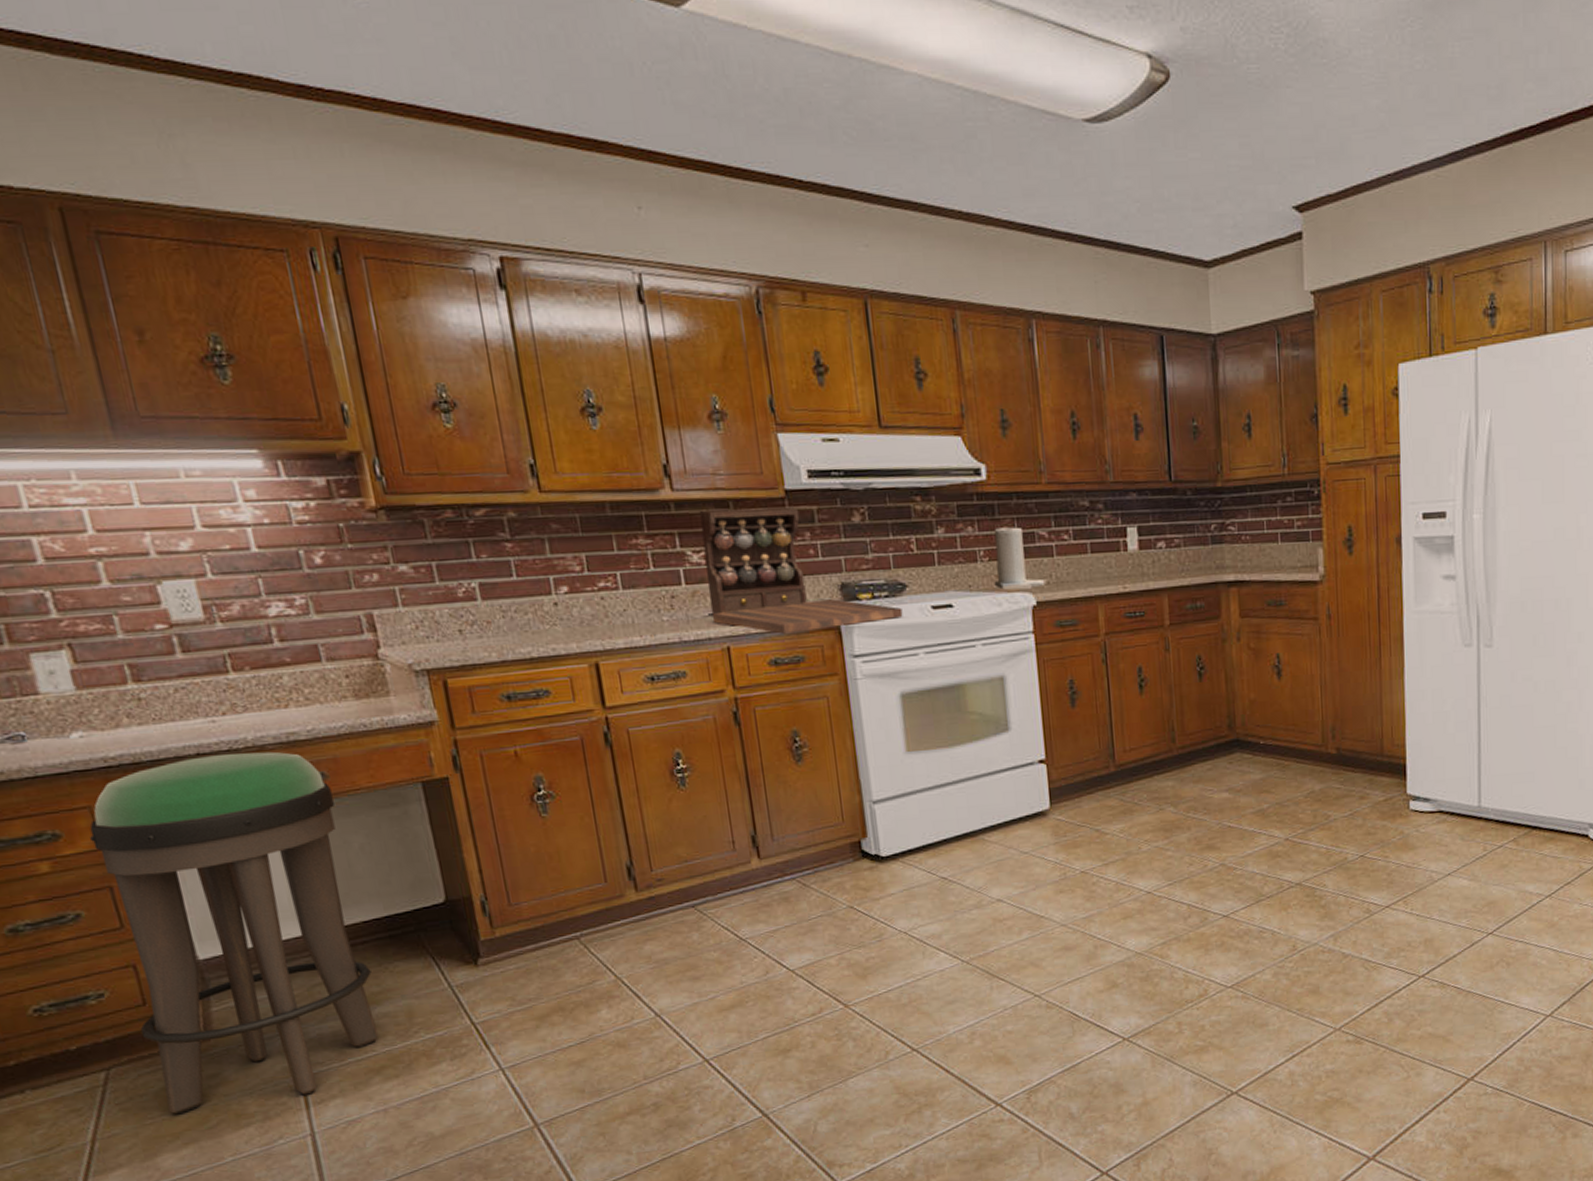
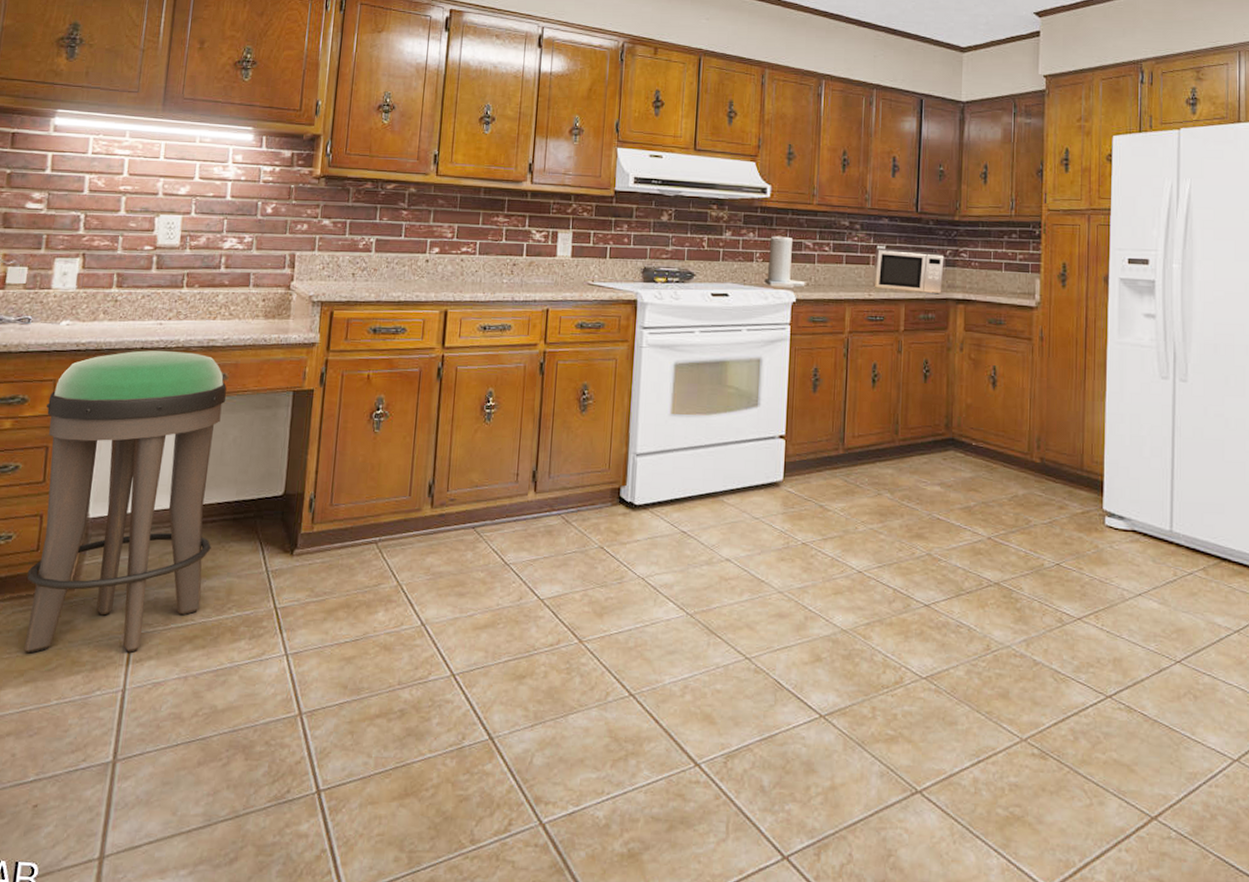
spice rack: present [699,508,807,615] -> none [540,200,622,283]
cutting board: present [712,599,903,634] -> none [540,279,688,304]
microwave: none [1124,528,1210,579] -> present [872,247,944,293]

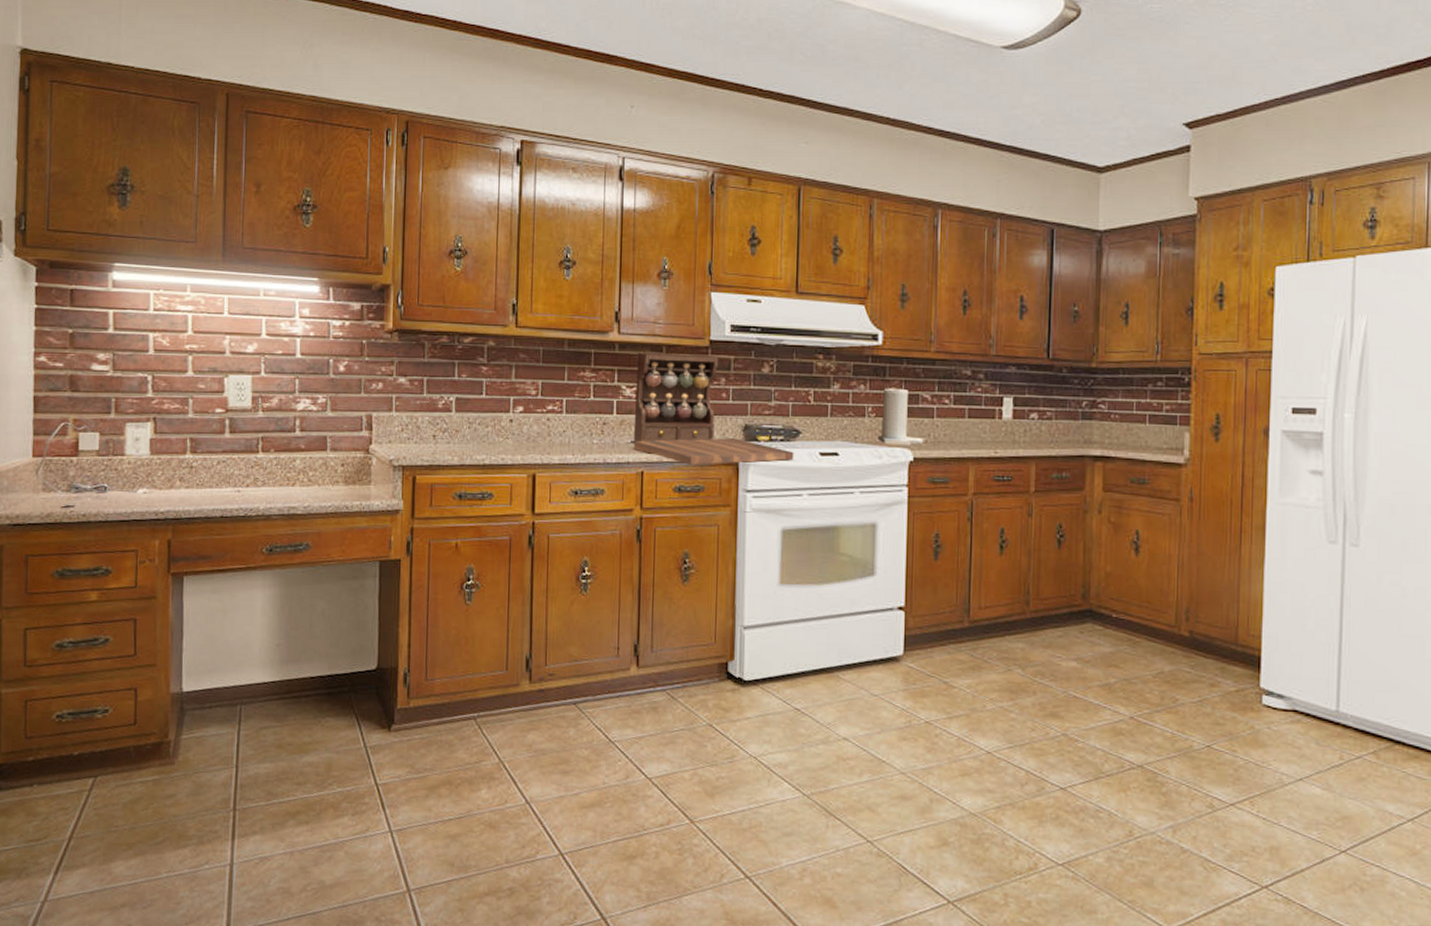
bar stool: present [23,350,227,654] -> none [127,519,311,827]
spice rack: none [540,200,622,283] -> present [633,352,719,443]
cutting board: none [540,279,688,304] -> present [633,438,794,465]
microwave: present [872,247,944,293] -> none [999,399,1080,450]

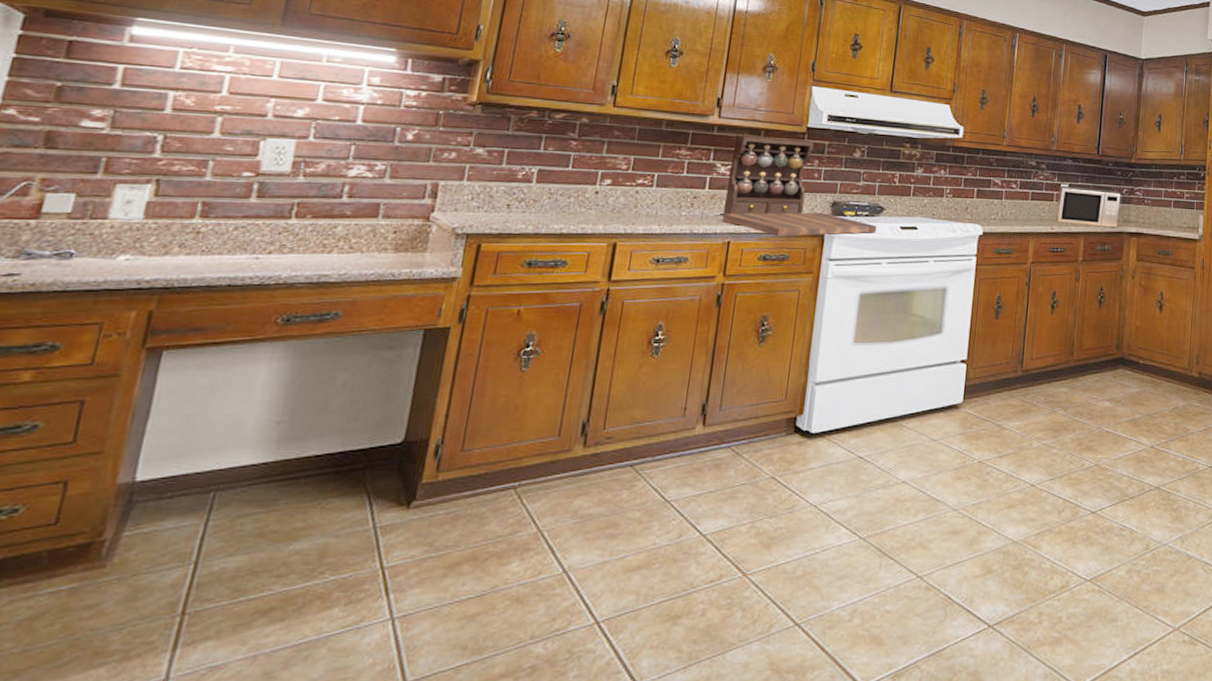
paper towel: present [877,388,924,446] -> none [953,173,993,222]
microwave: none [999,399,1080,450] -> present [1055,185,1121,227]

